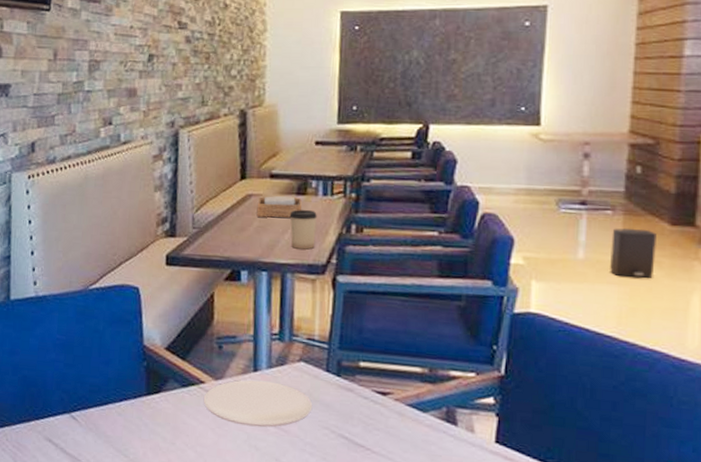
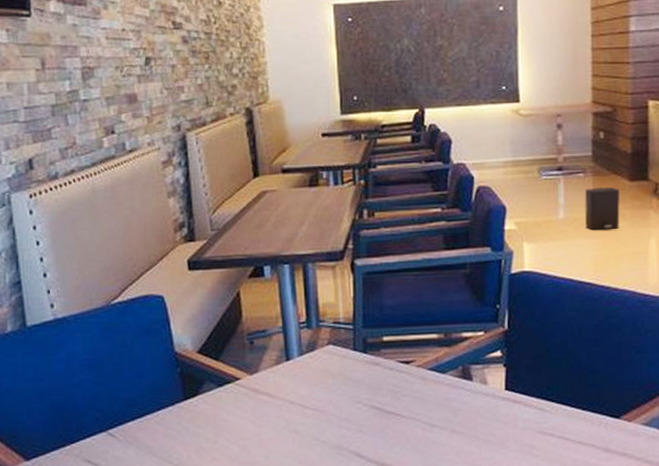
plate: present [203,380,313,428] -> none [240,368,345,413]
napkin holder: present [256,196,302,218] -> none [272,189,316,212]
cup: present [289,210,317,250] -> none [305,201,332,239]

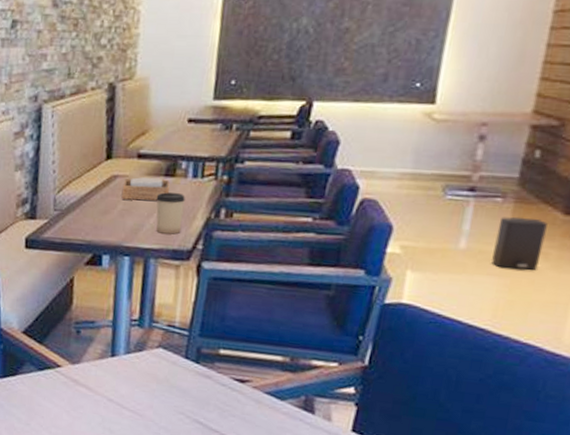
napkin holder: none [272,189,316,212] -> present [121,177,170,201]
cup: none [305,201,332,239] -> present [156,192,185,235]

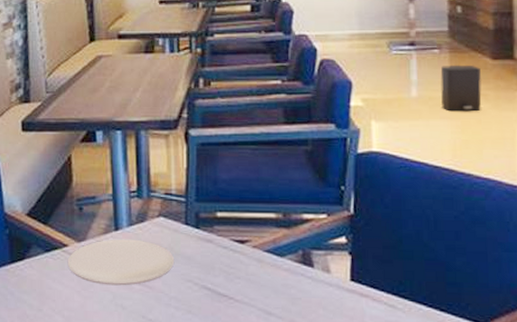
plate: none [59,365,170,411] -> present [67,239,175,286]
napkin holder: present [121,177,170,201] -> none [107,56,151,77]
cup: present [156,192,185,235] -> none [139,68,166,106]

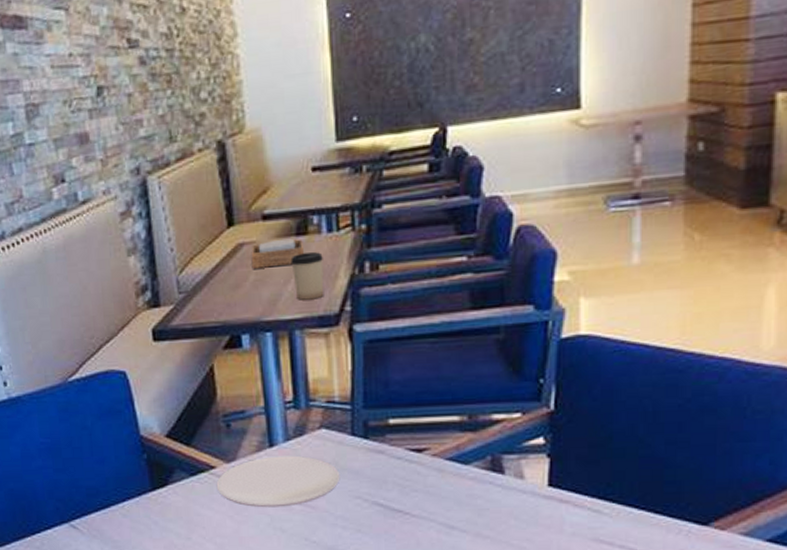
napkin holder: none [107,56,151,77] -> present [251,239,305,269]
cup: none [139,68,166,106] -> present [290,252,324,300]
pedal bin: present [440,64,482,112] -> none [670,219,724,279]

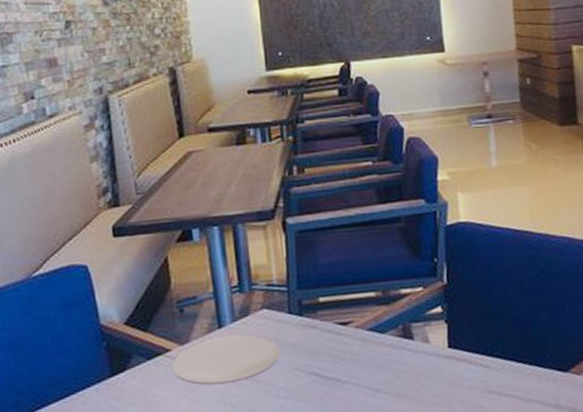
napkin holder: present [251,239,305,269] -> none [199,148,244,173]
cup: present [290,252,324,300] -> none [232,158,261,199]

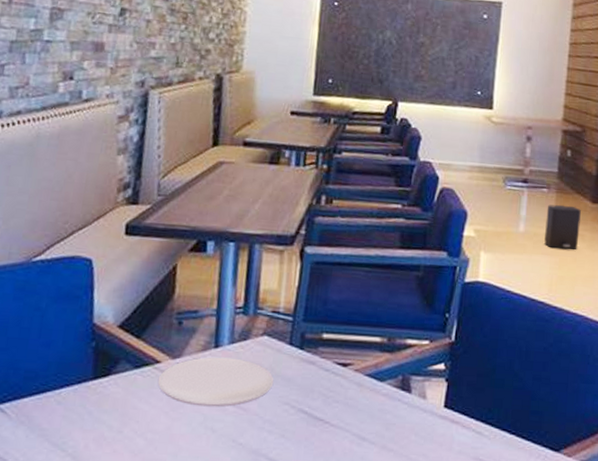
pedal bin: none [516,133,553,178] -> present [544,204,581,250]

